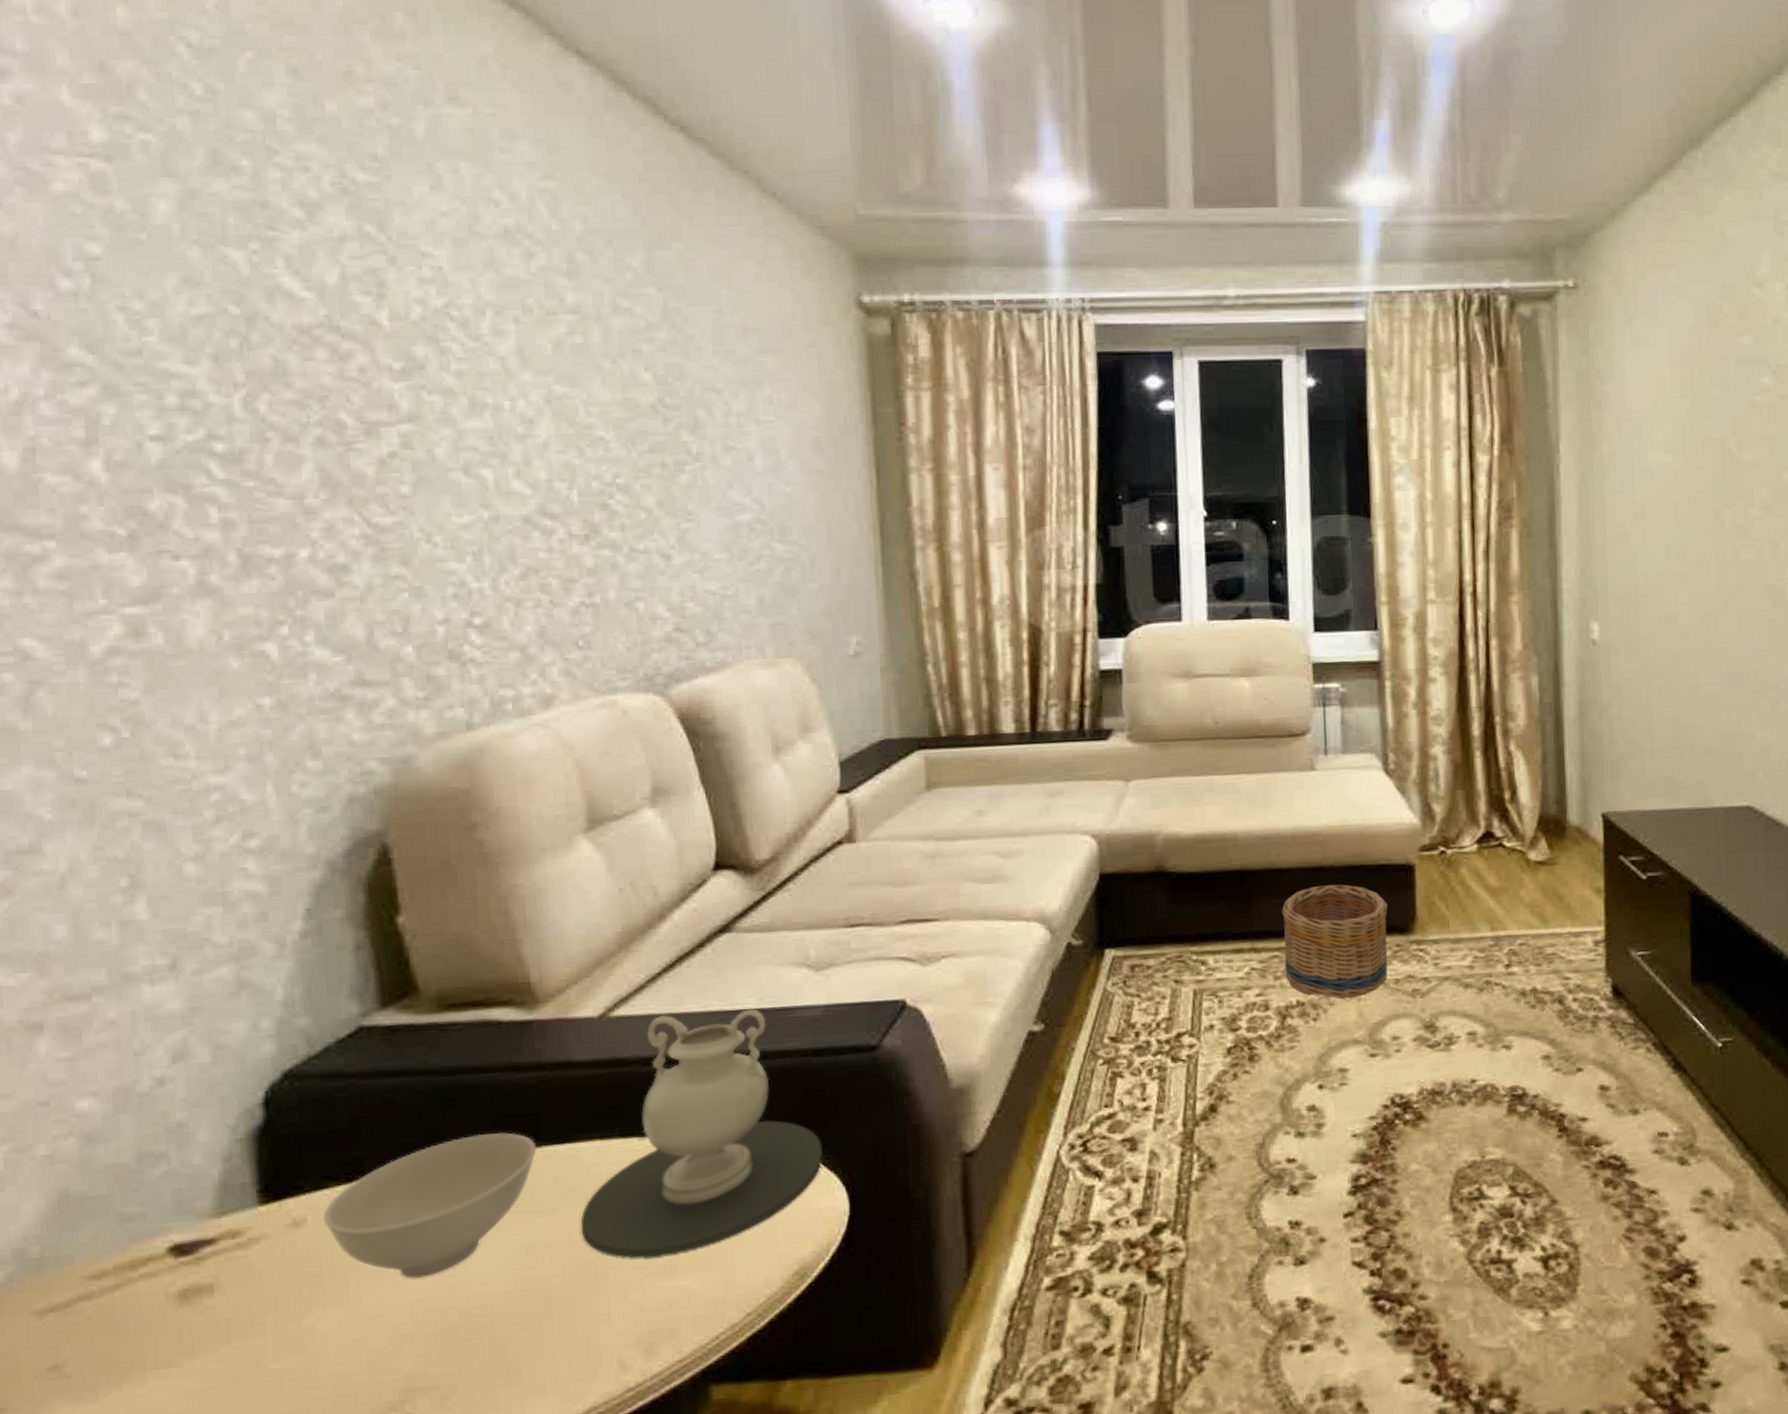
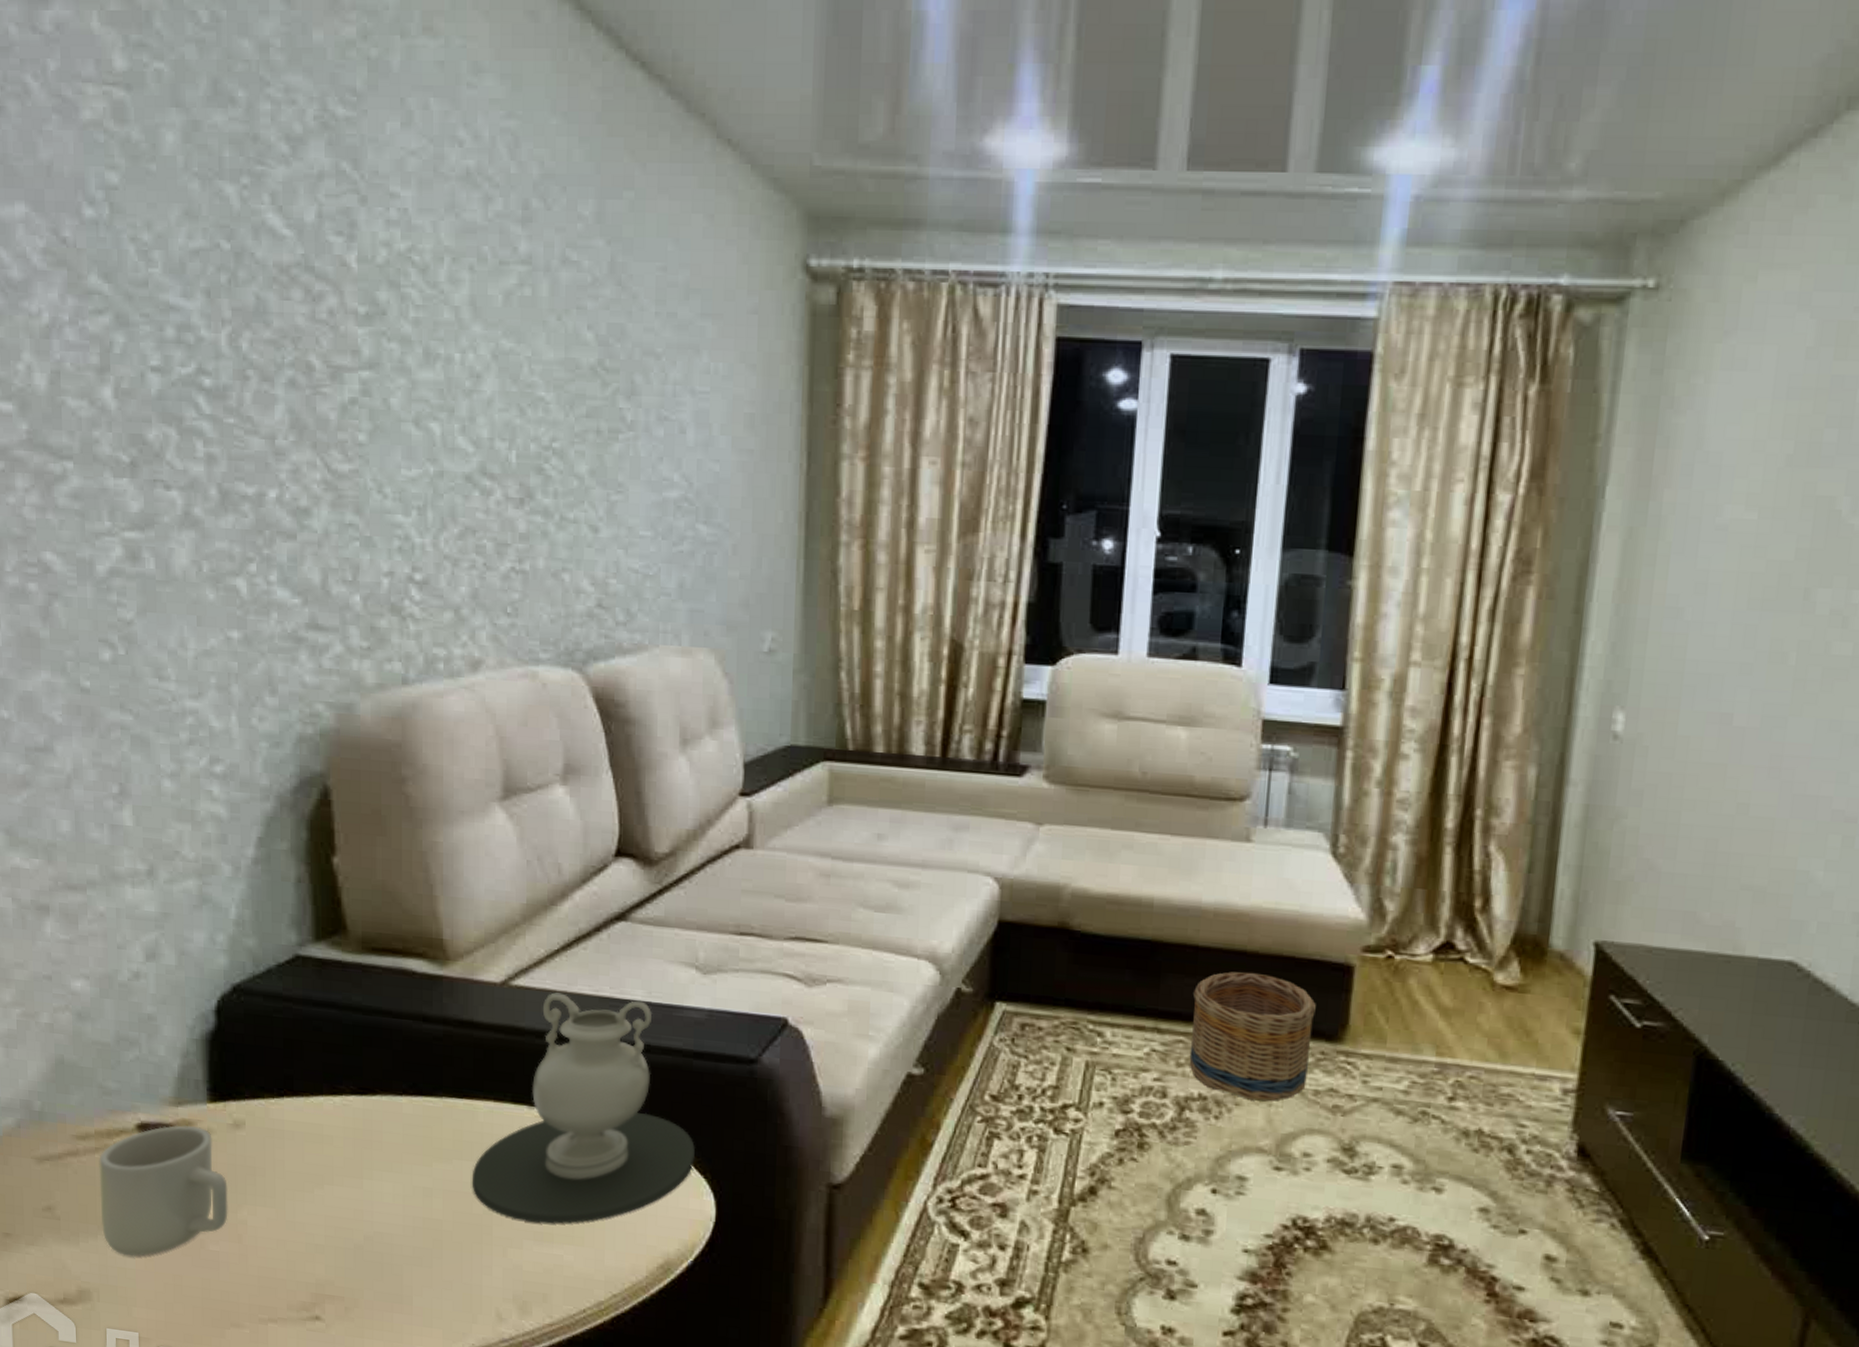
mug: none [120,1234,291,1399] -> present [99,1125,228,1257]
bowl: present [323,1131,537,1278] -> none [259,1074,439,1197]

